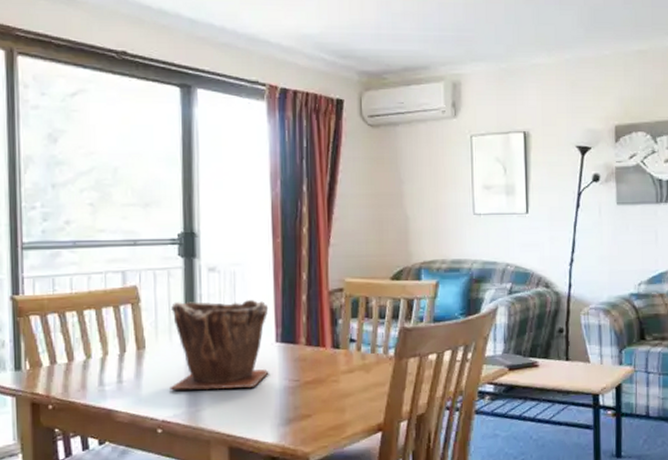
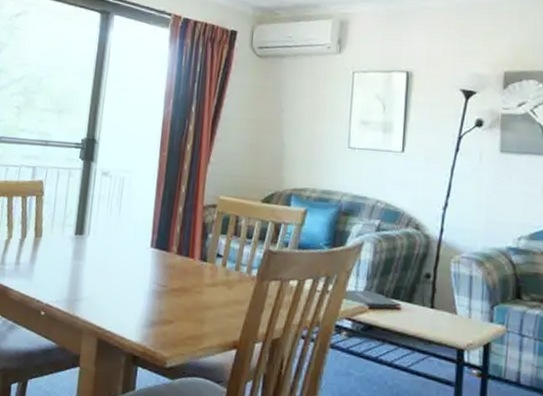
plant pot: present [169,300,269,391] -> none [56,199,149,287]

